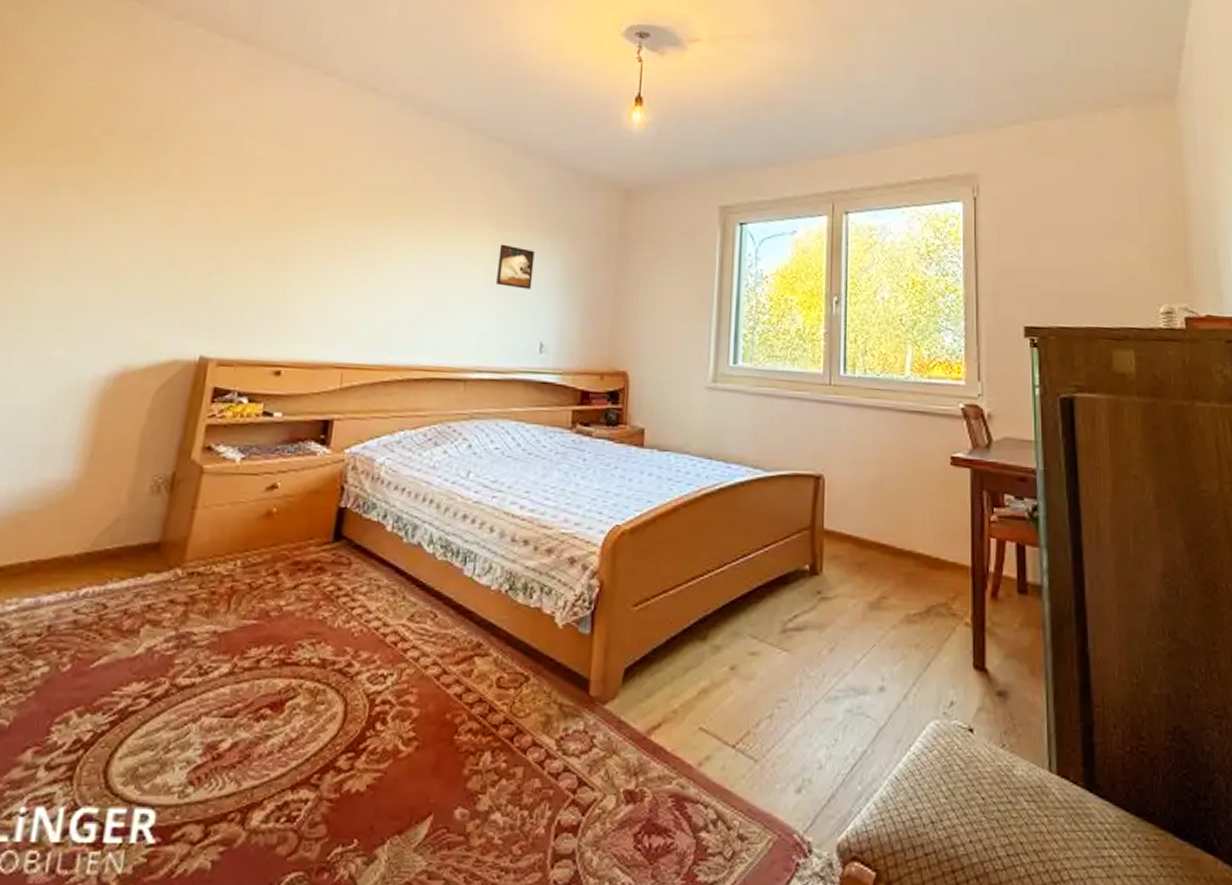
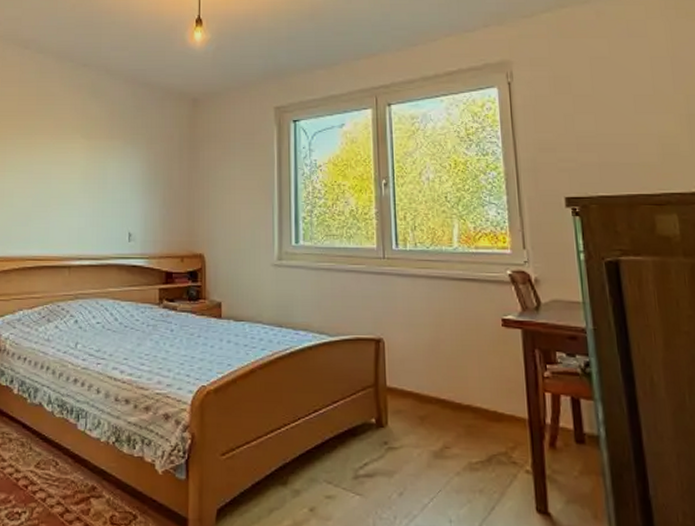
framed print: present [496,244,535,289] -> none [90,151,120,188]

